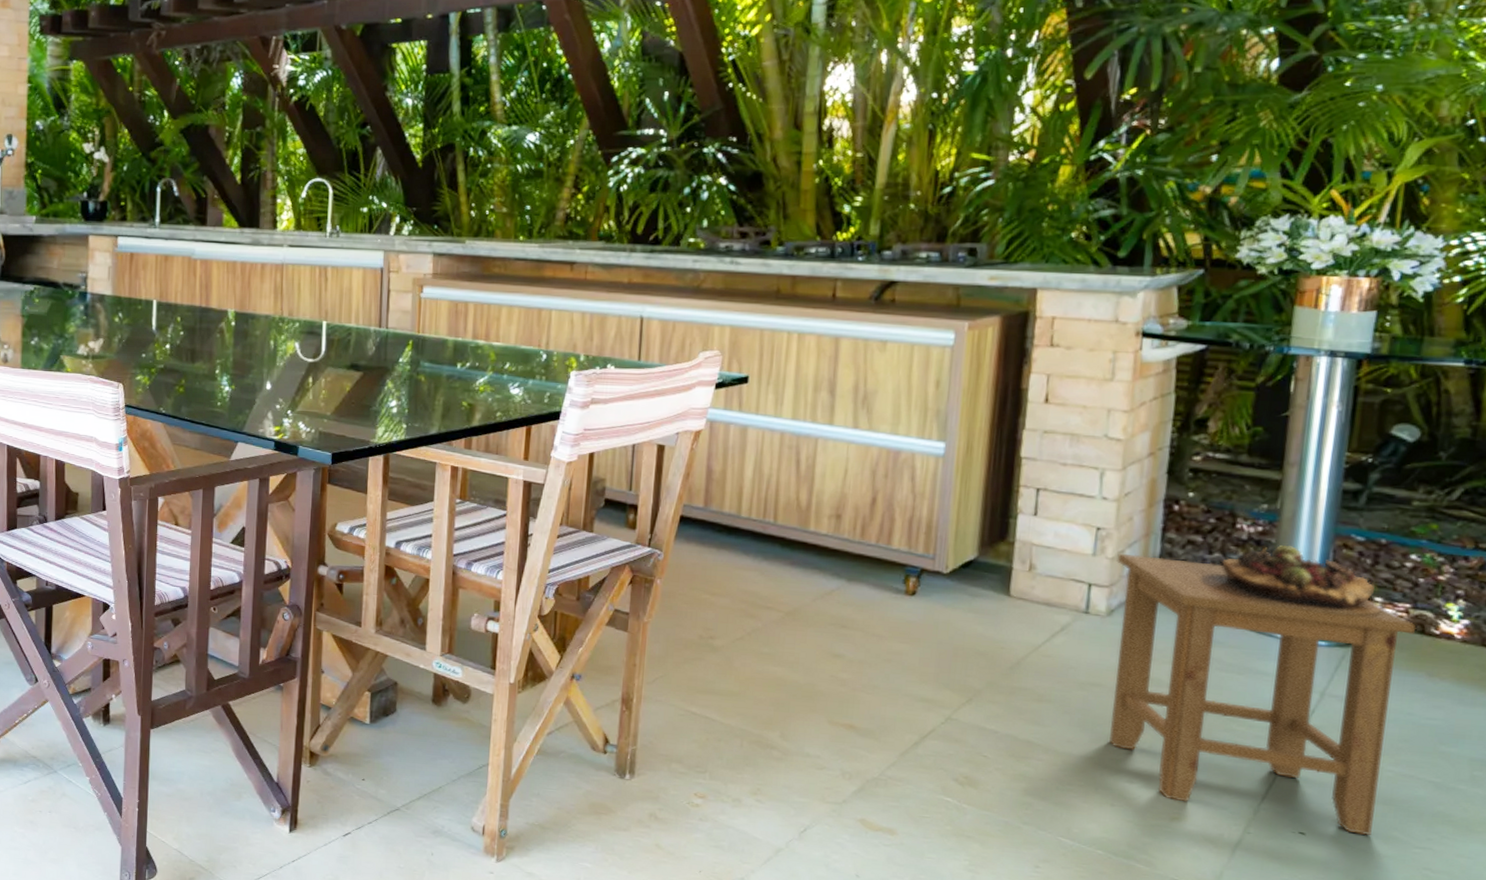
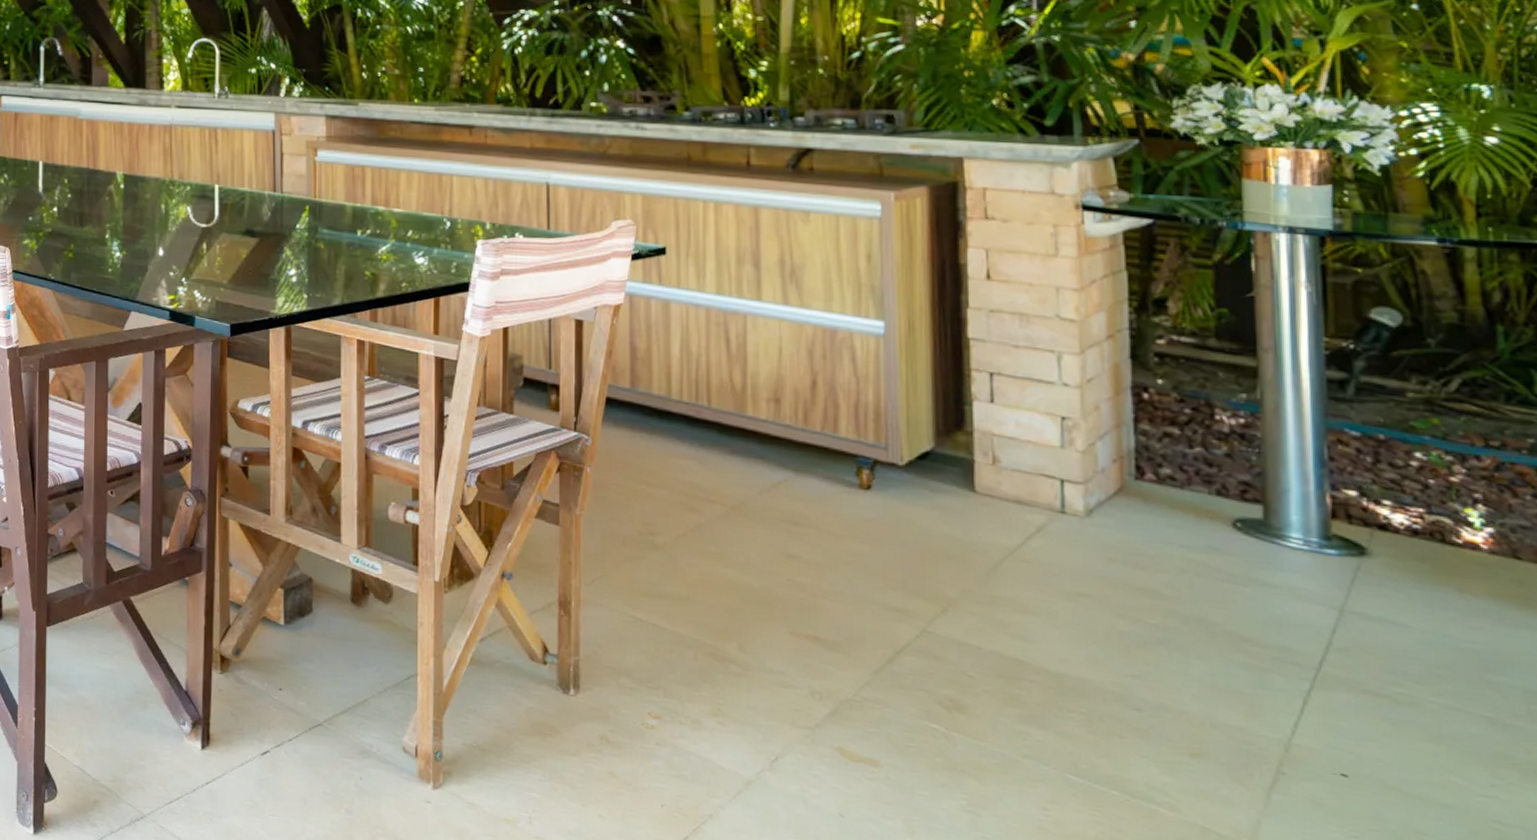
stool: present [1109,553,1417,836] -> none [1088,446,1436,780]
succulent plant: present [1201,544,1382,615] -> none [1184,438,1393,520]

